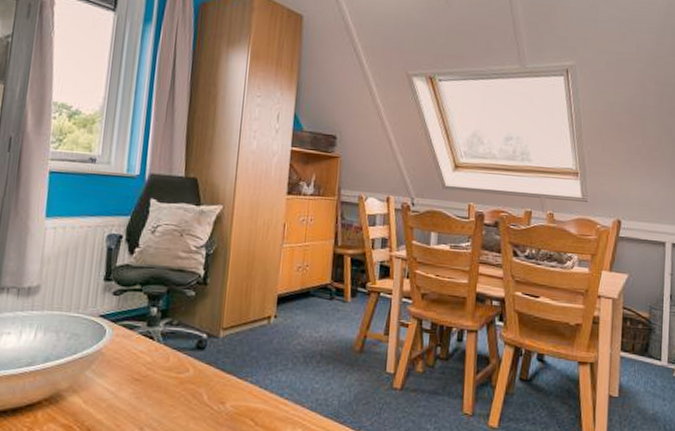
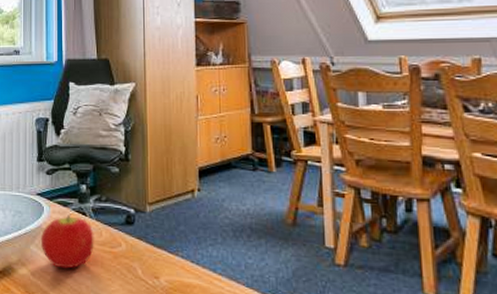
fruit: none [98,337,161,395] -> present [40,213,94,269]

